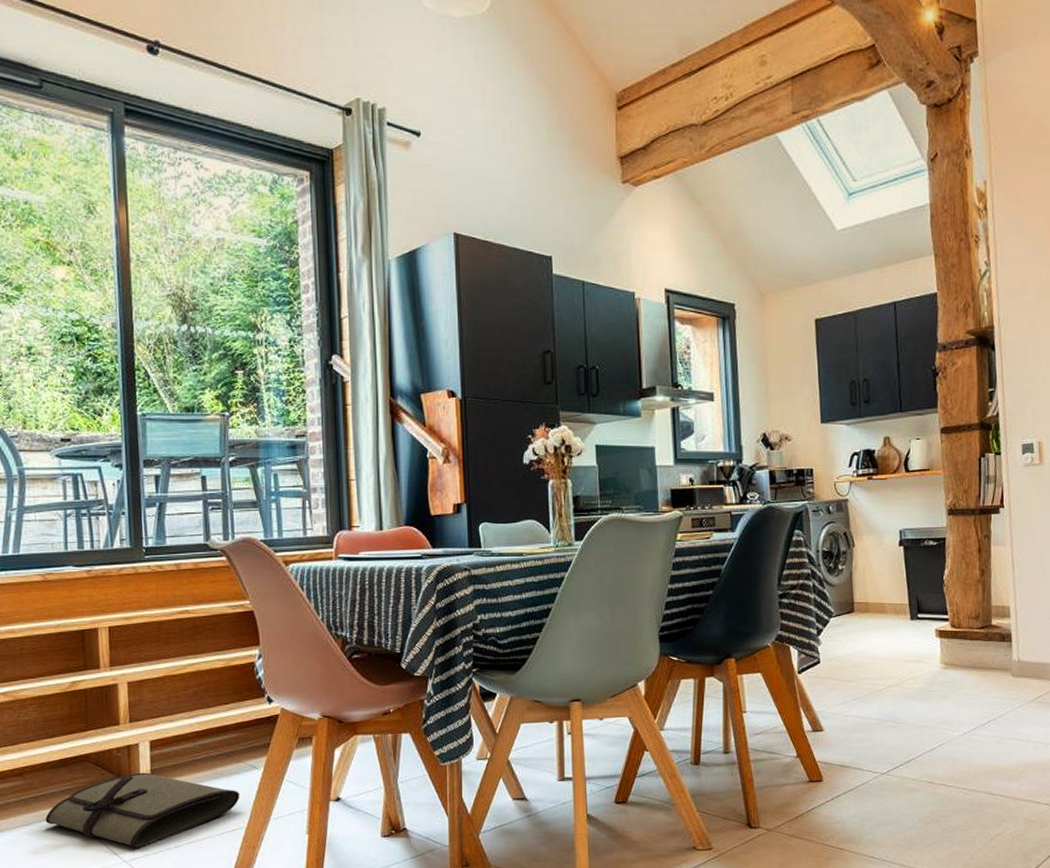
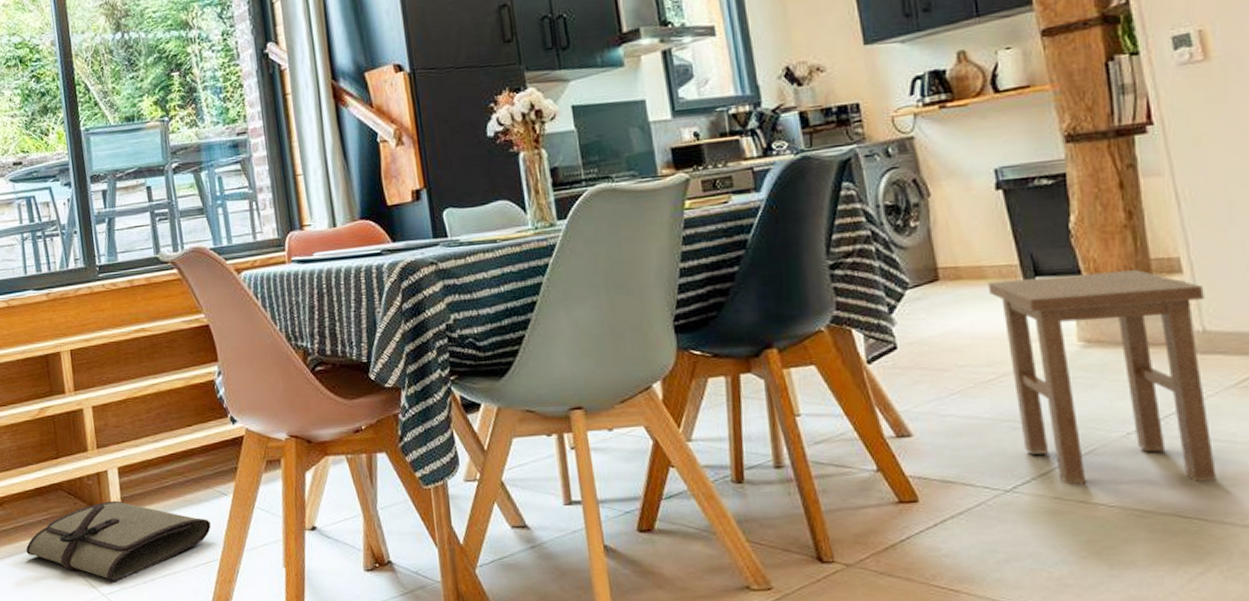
stool: none [886,613,1022,770] -> present [987,269,1217,485]

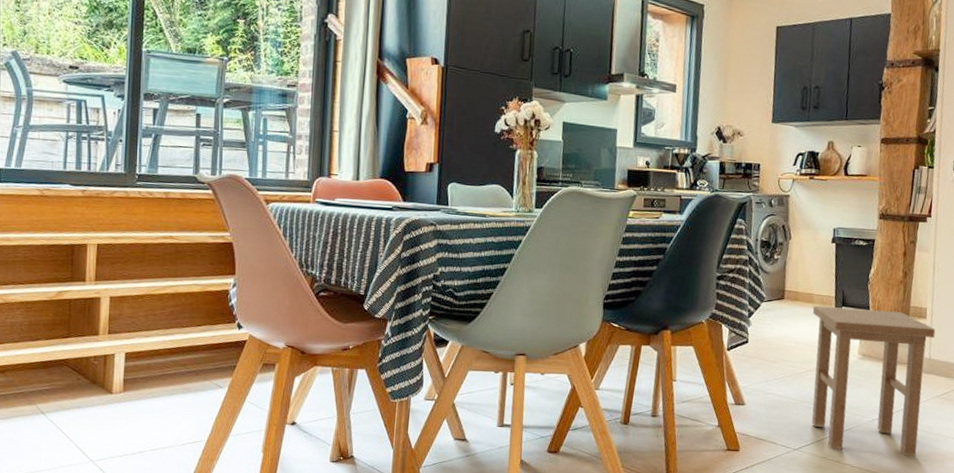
tool roll: present [26,500,211,581] -> none [22,380,203,450]

